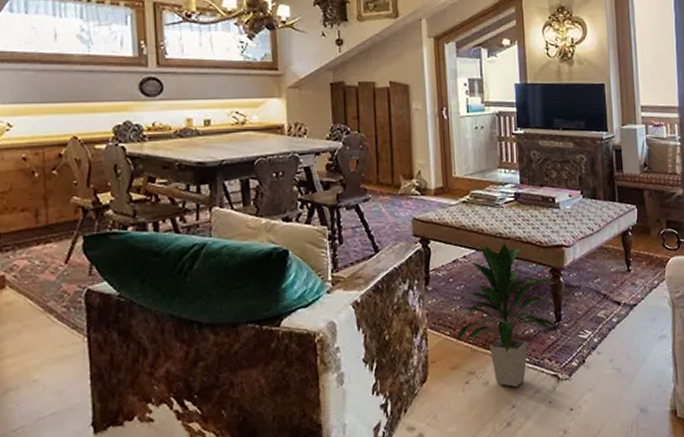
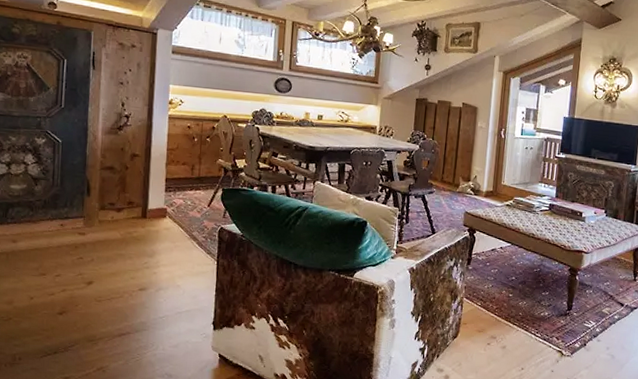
indoor plant: present [456,242,560,387] -> none [485,241,573,354]

